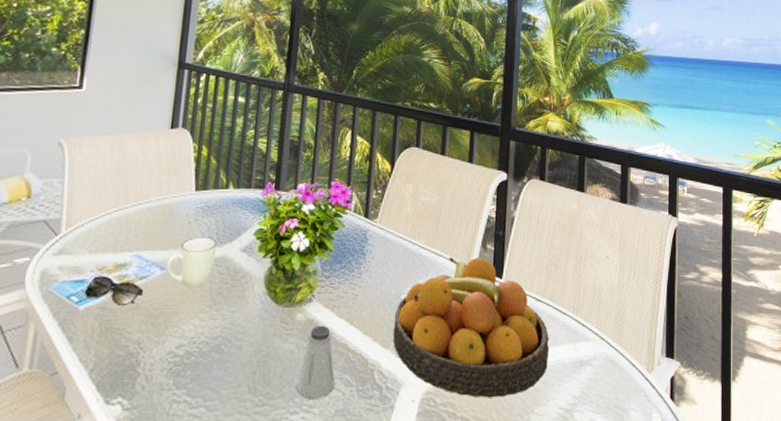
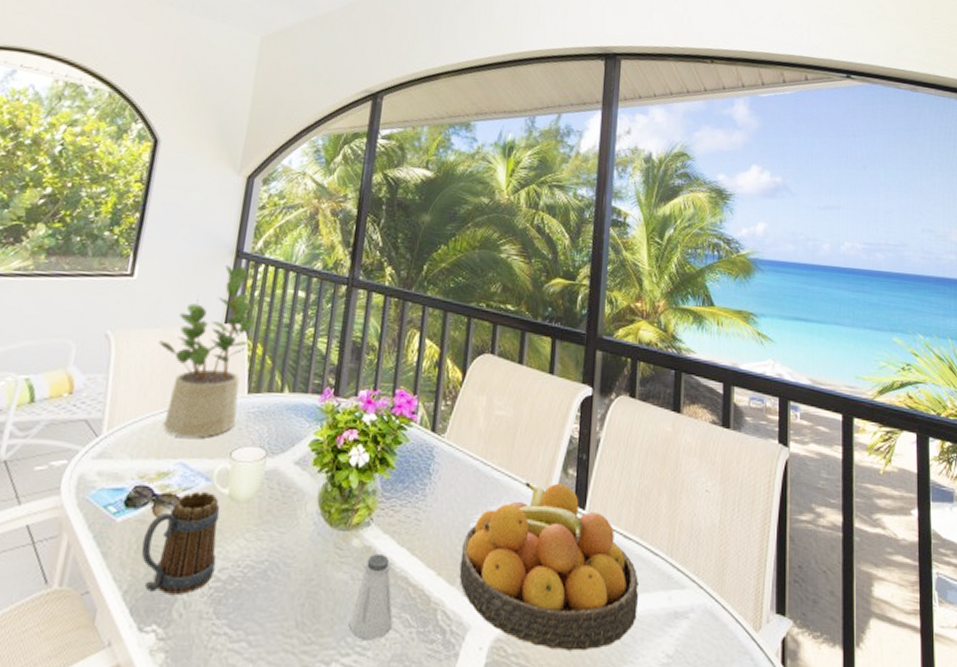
mug: none [104,280,175,370] -> present [141,492,221,594]
potted plant: none [109,75,199,232] -> present [158,264,255,438]

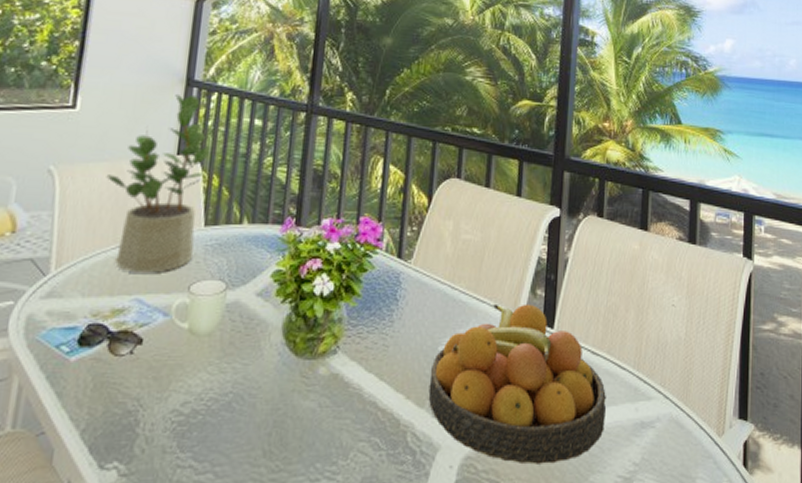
mug: present [141,492,221,594] -> none [98,328,180,430]
saltshaker: present [349,553,394,640] -> none [317,380,363,465]

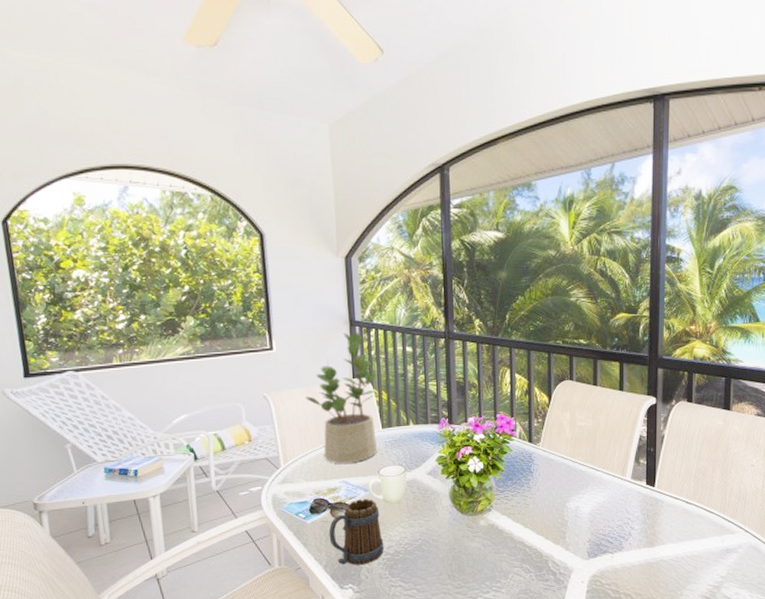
mug: none [98,328,180,430] -> present [329,499,384,565]
fruit bowl: present [428,303,606,464] -> none [561,470,698,579]

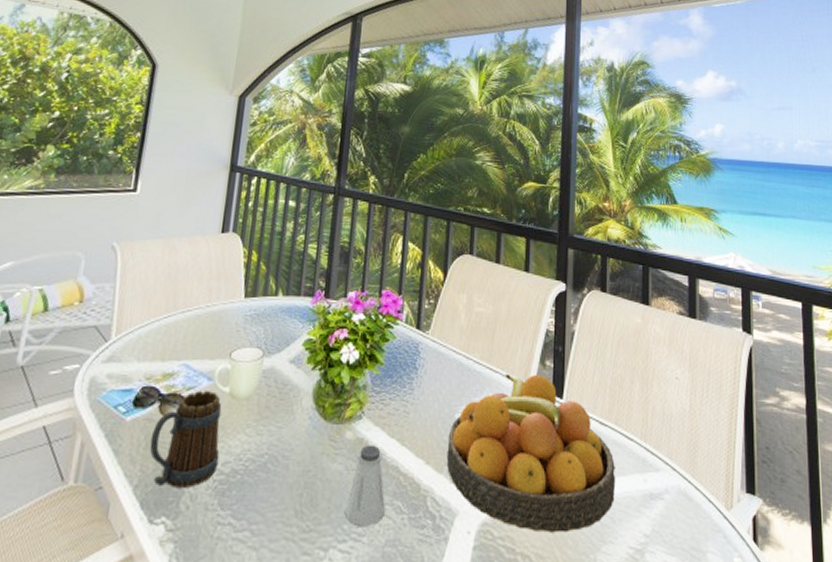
potted plant: present [305,332,378,464] -> none [160,178,249,340]
saltshaker: none [486,528,517,583] -> present [344,445,386,527]
fruit bowl: none [561,470,698,579] -> present [446,373,615,533]

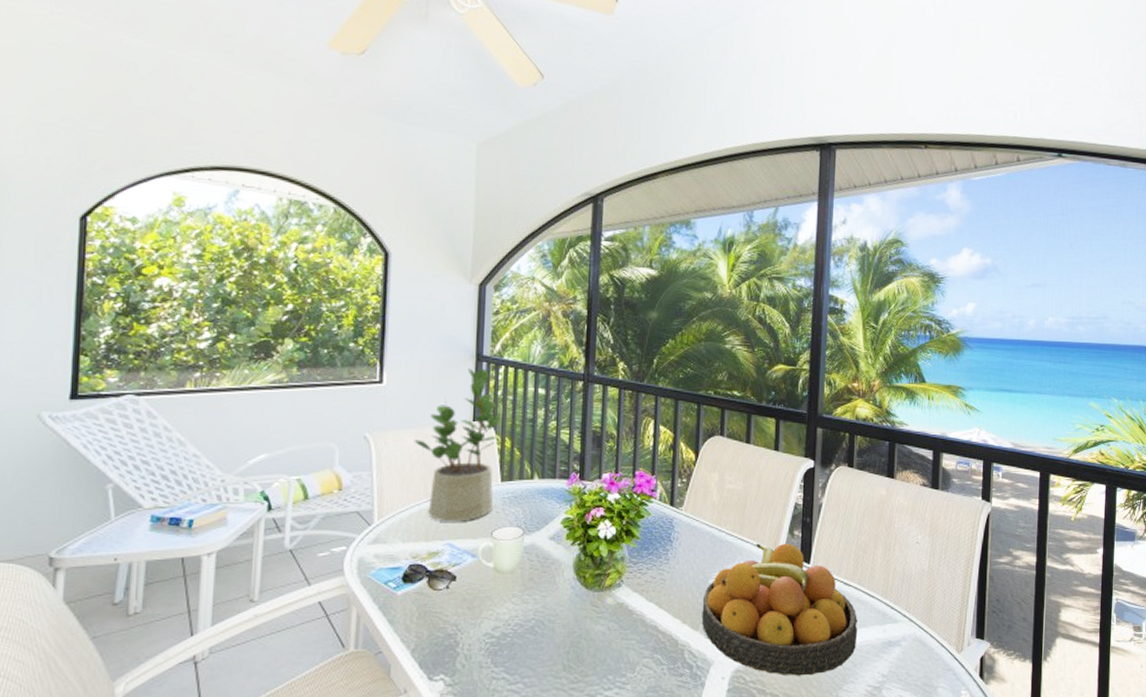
mug: present [149,391,222,487] -> none [422,567,489,650]
potted plant: none [160,178,249,340] -> present [414,368,500,522]
saltshaker: present [344,445,386,527] -> none [609,608,647,677]

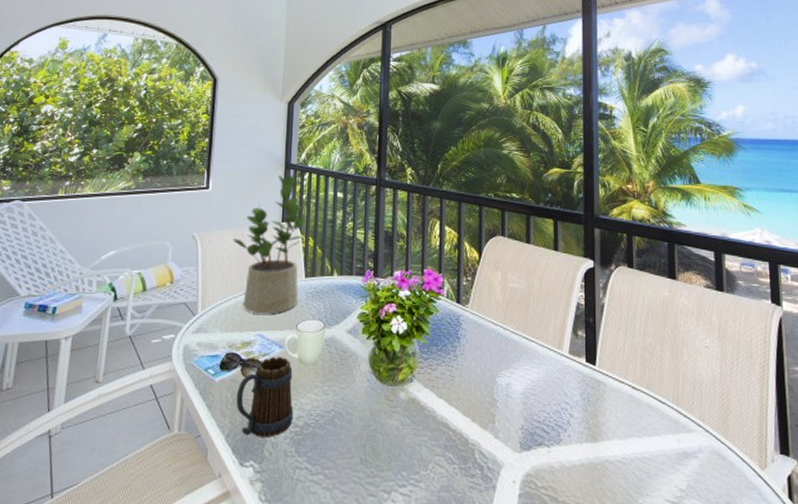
mug: none [422,567,489,650] -> present [236,357,294,437]
fruit bowl: present [701,543,857,676] -> none [490,342,650,485]

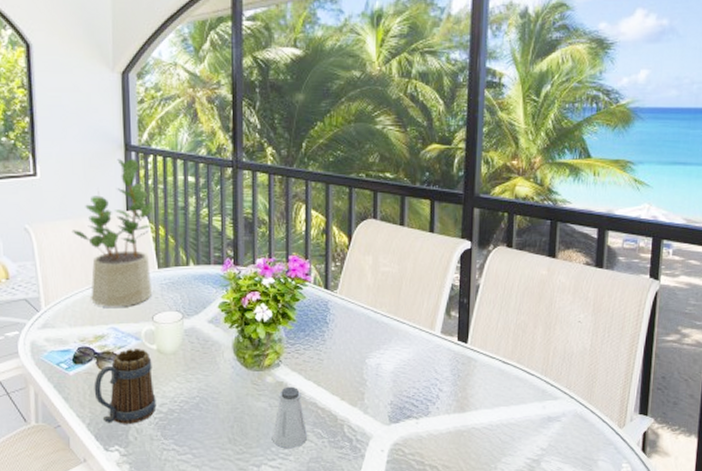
saltshaker: none [403,404,439,474] -> present [272,386,308,449]

